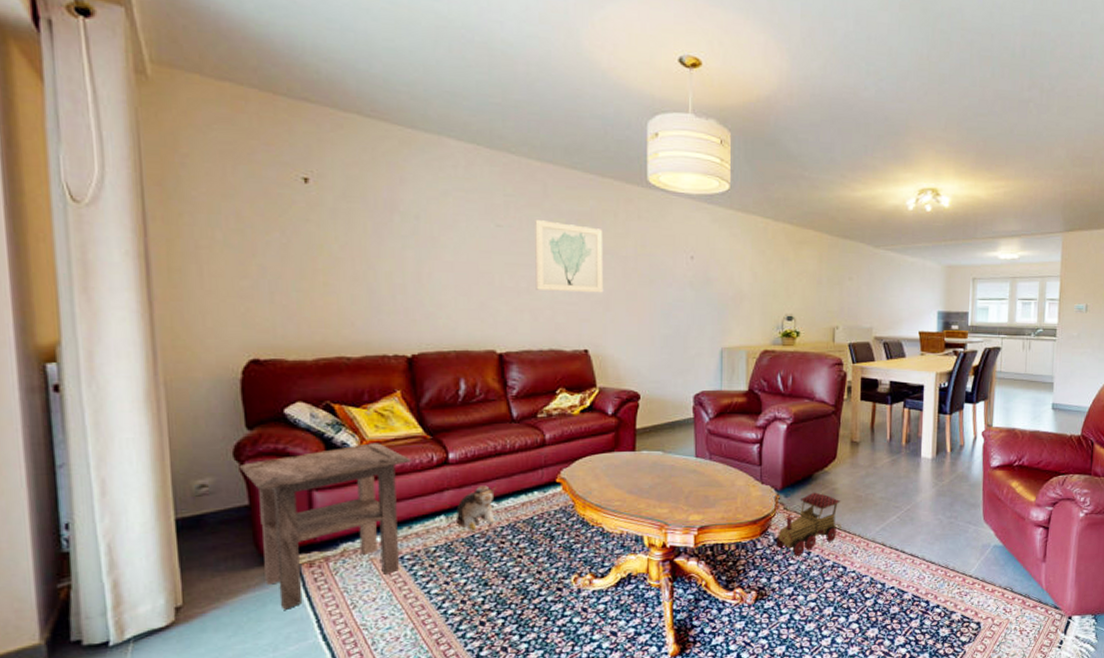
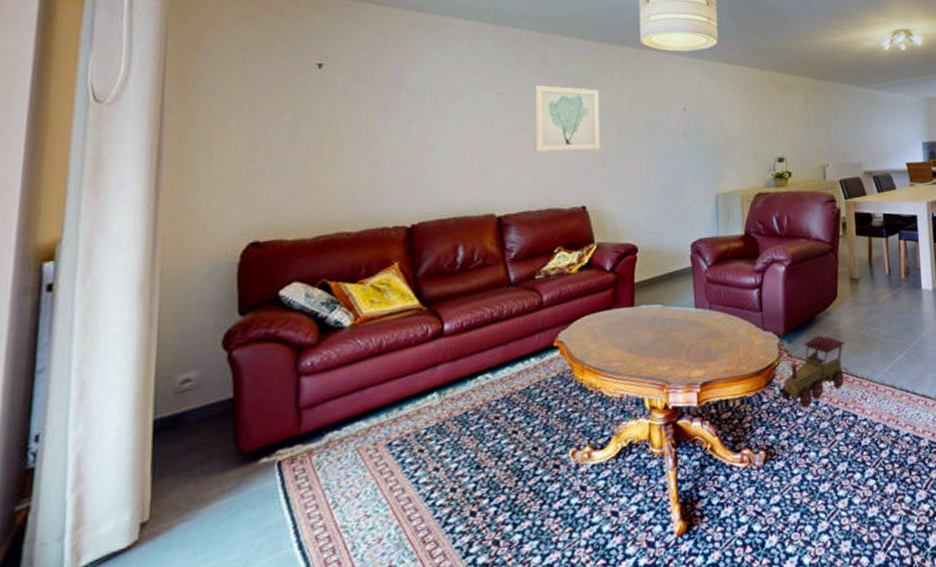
side table: present [239,443,413,610] -> none [227,319,407,516]
plush toy: present [457,485,496,531] -> none [450,355,492,408]

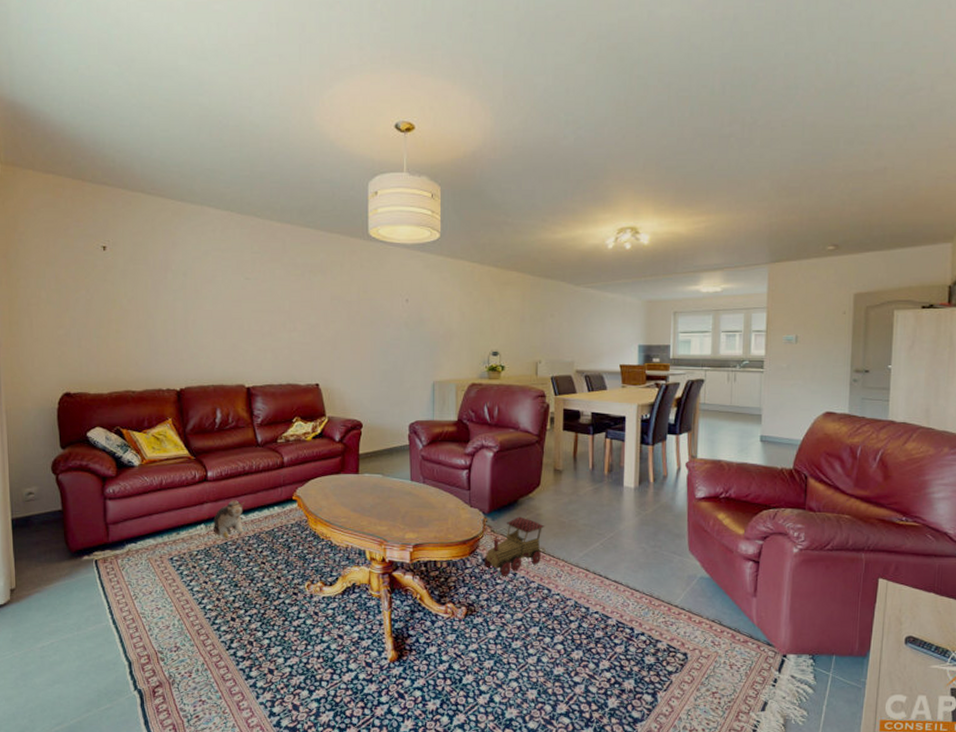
plush toy: none [450,355,492,408] -> present [213,500,244,539]
wall art: present [535,85,601,152] -> none [276,273,332,334]

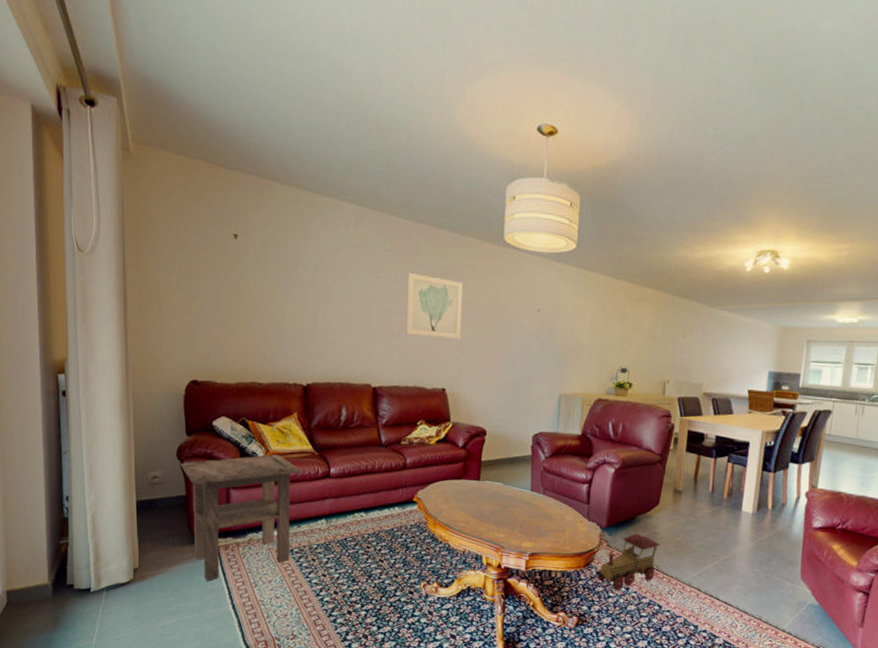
side table: none [55,462,180,597] -> present [180,454,303,581]
plush toy: present [213,500,244,539] -> none [334,497,366,535]
wall art: none [276,273,332,334] -> present [405,273,463,339]

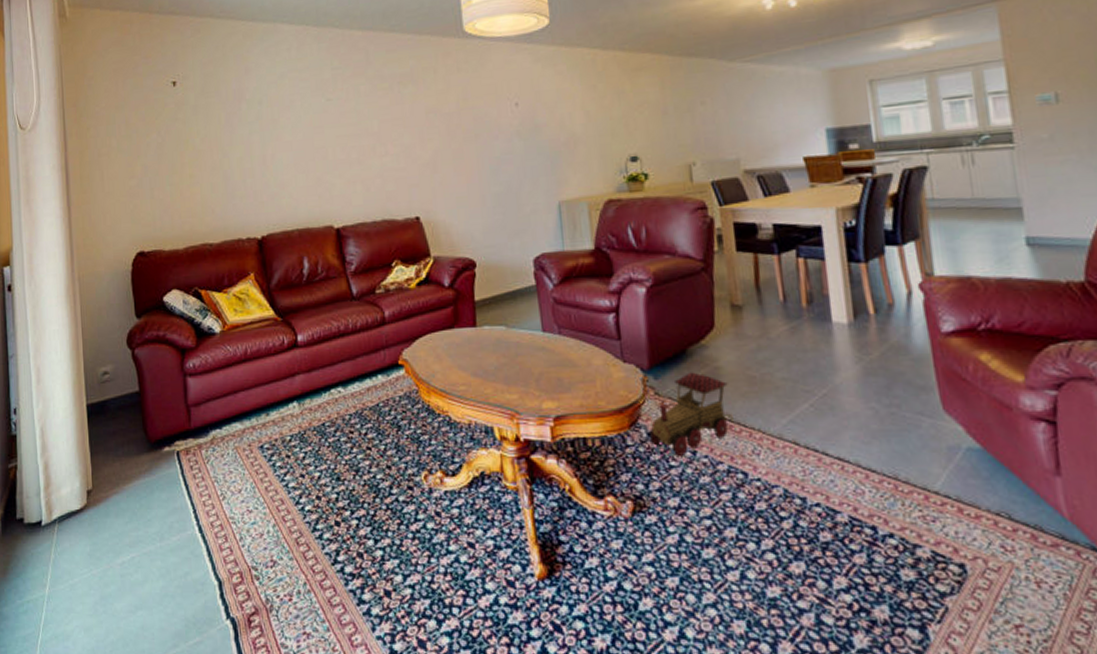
side table: present [180,454,303,581] -> none [131,327,267,498]
wall art: present [405,273,463,339] -> none [360,87,430,159]

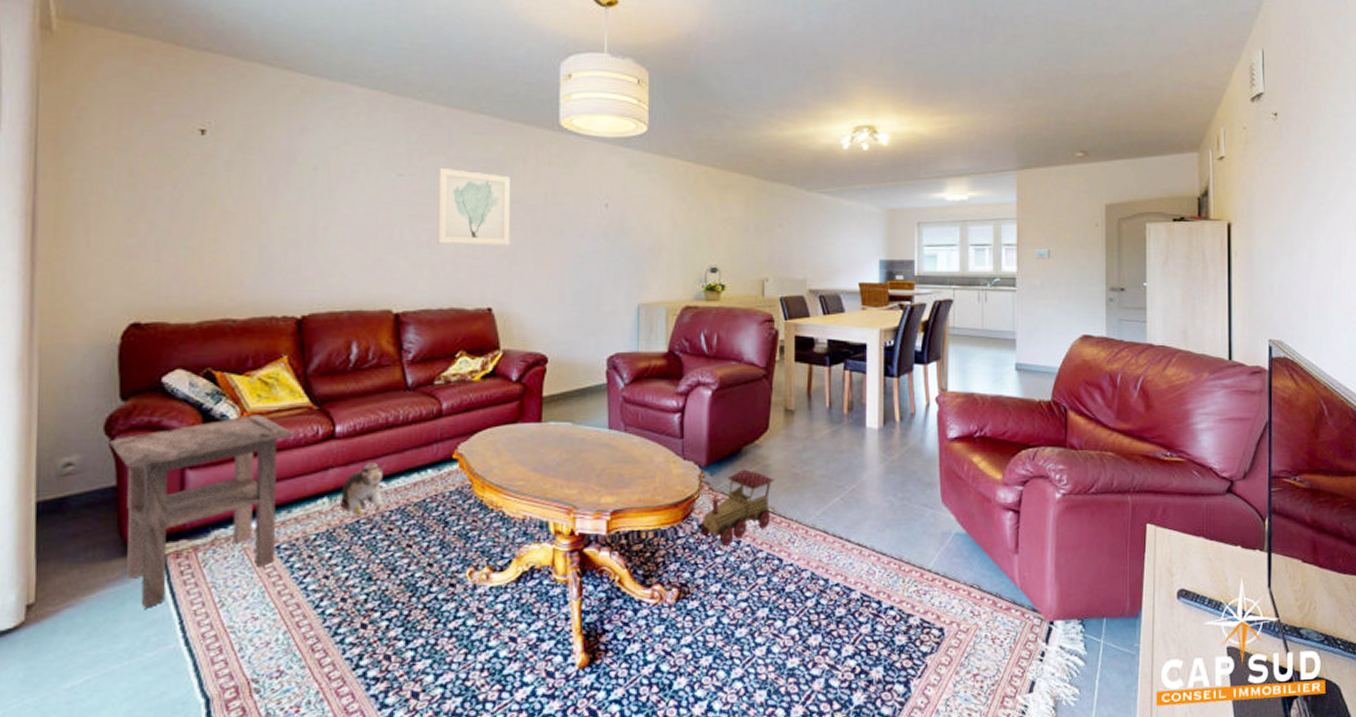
side table: none [131,327,267,498] -> present [109,414,296,608]
plush toy: none [307,369,343,419] -> present [341,462,386,516]
wall art: none [360,87,430,159] -> present [437,168,511,246]

